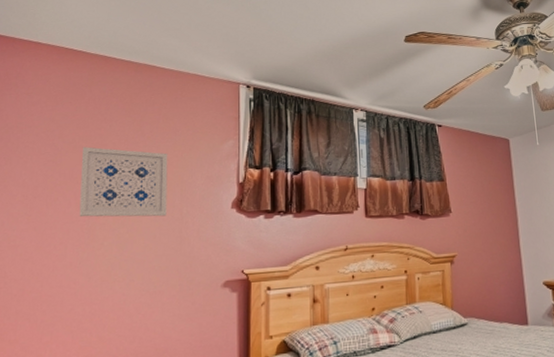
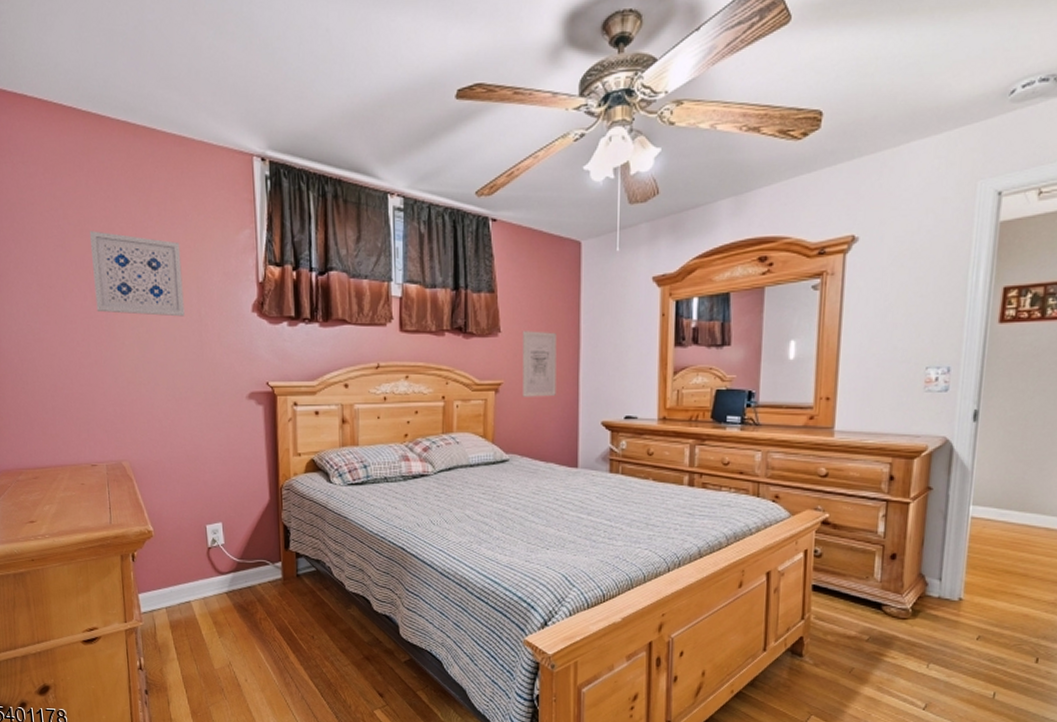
wall art: none [469,209,503,266] -> present [522,331,557,397]

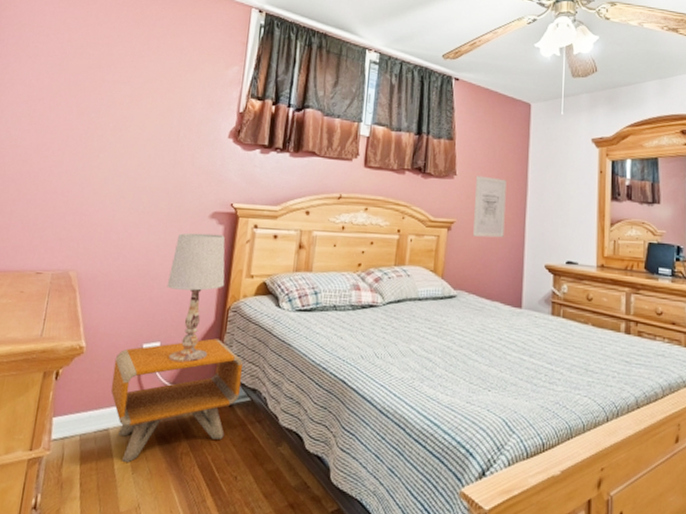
wall art: present [89,231,185,317] -> none [79,54,172,137]
nightstand: none [183,516,306,629] -> present [110,338,243,463]
table lamp: none [217,415,274,540] -> present [166,233,225,363]

